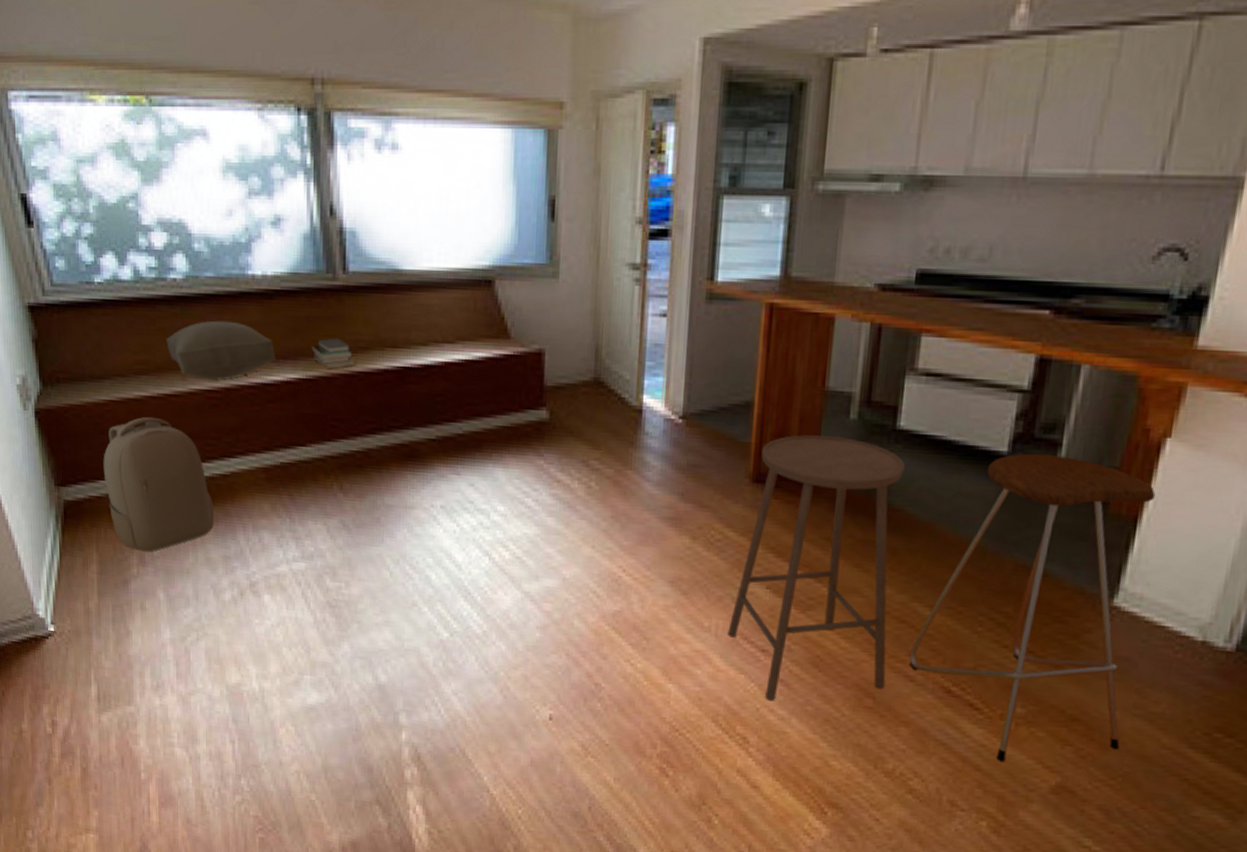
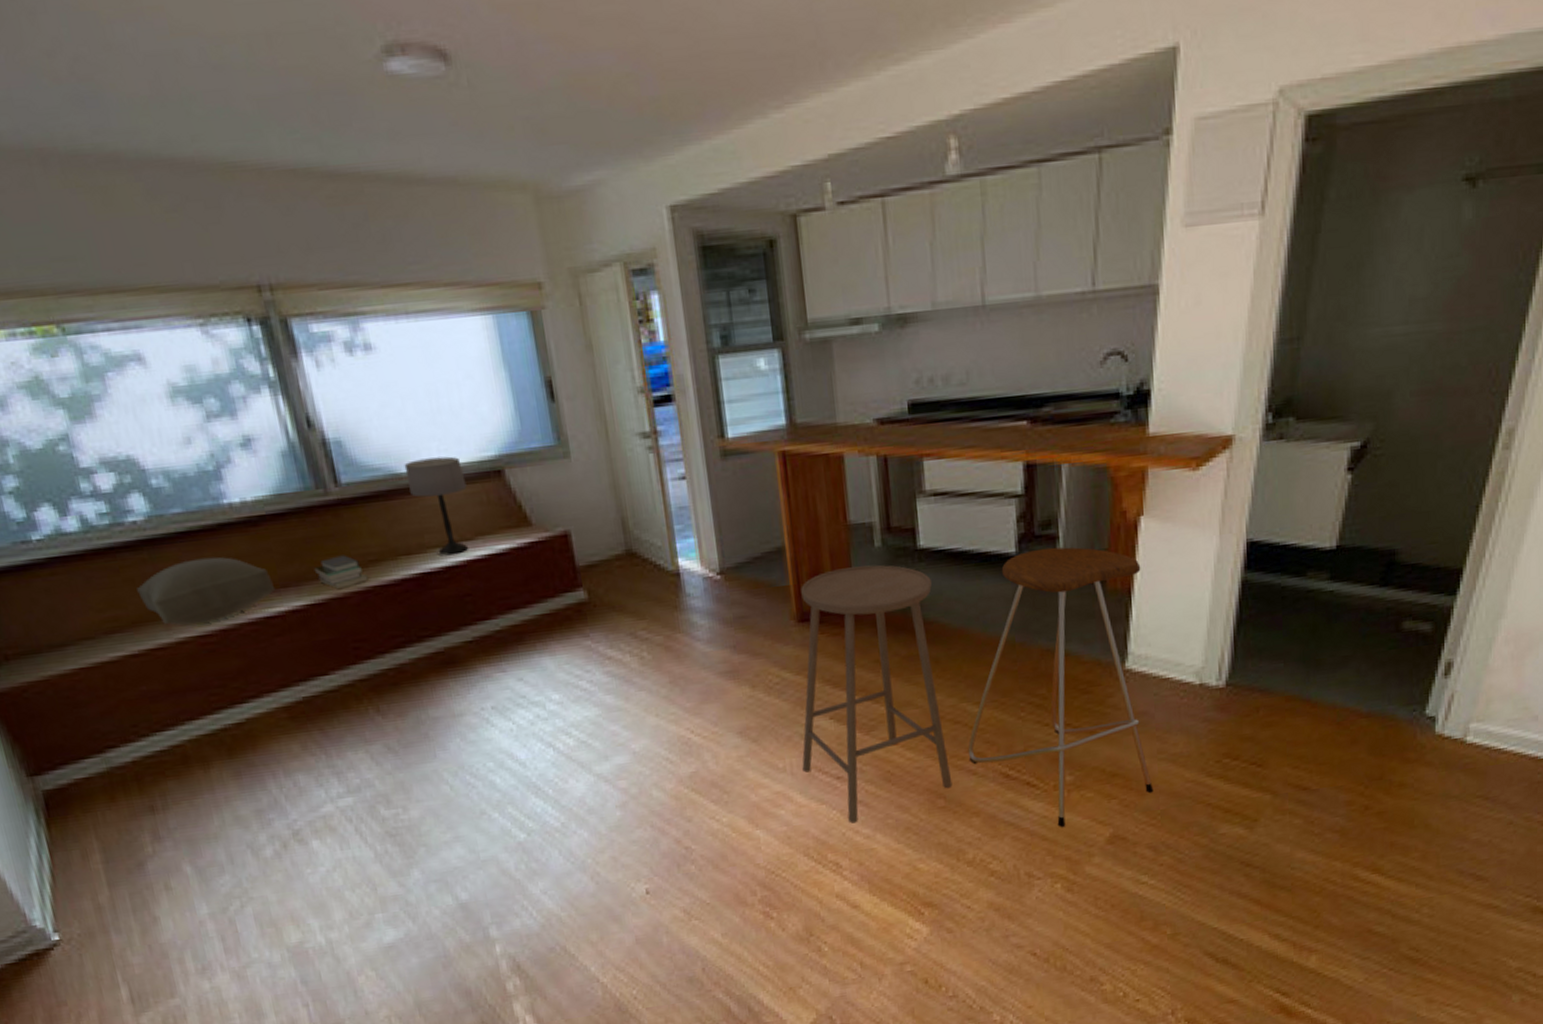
backpack: present [103,416,215,552] -> none [83,677,237,827]
table lamp: none [406,259,458,355] -> present [404,456,468,556]

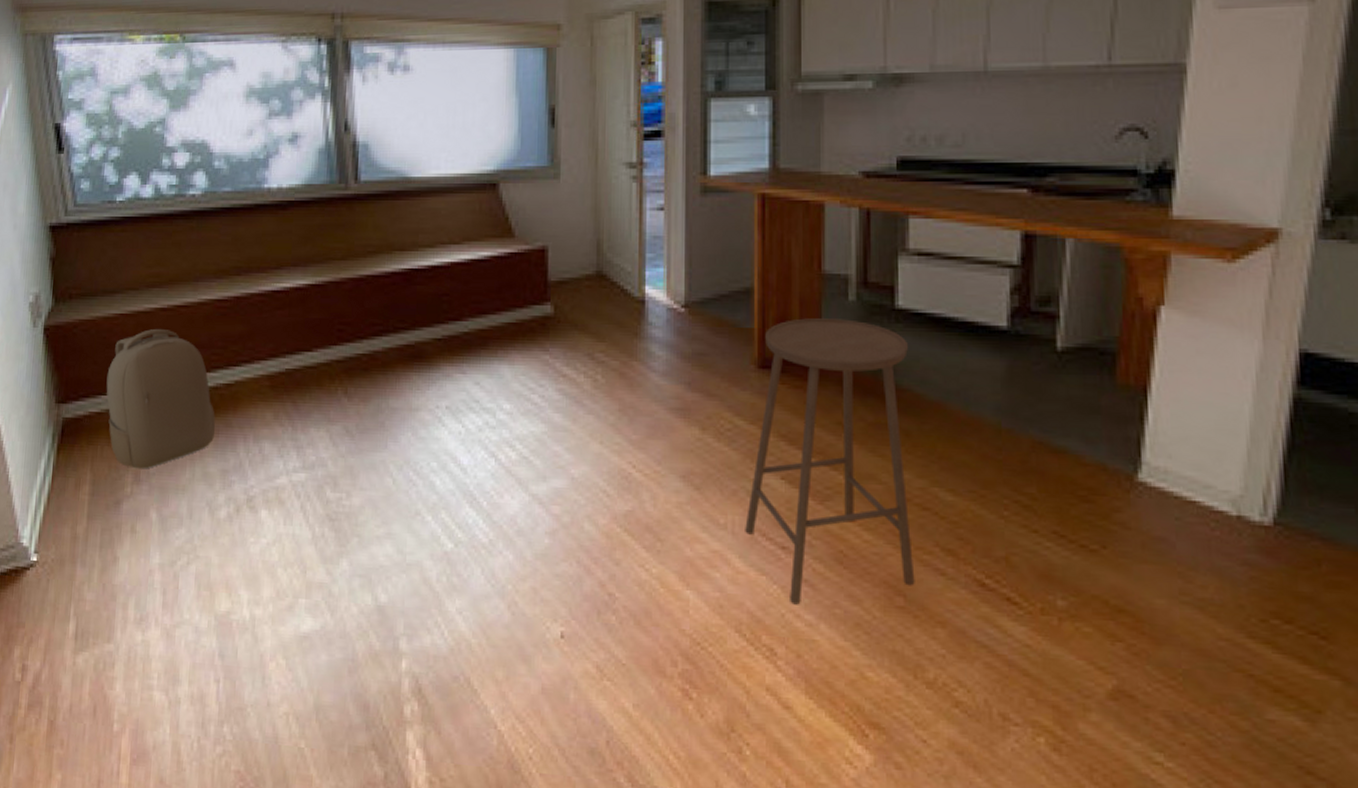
backpack: none [83,677,237,827] -> present [106,328,216,469]
cushion: present [137,557,276,626] -> none [180,232,287,289]
books: present [313,555,369,590] -> none [321,244,364,275]
table lamp: present [404,456,468,556] -> none [414,167,464,256]
bar stool: present [967,547,1154,827] -> none [936,326,1173,664]

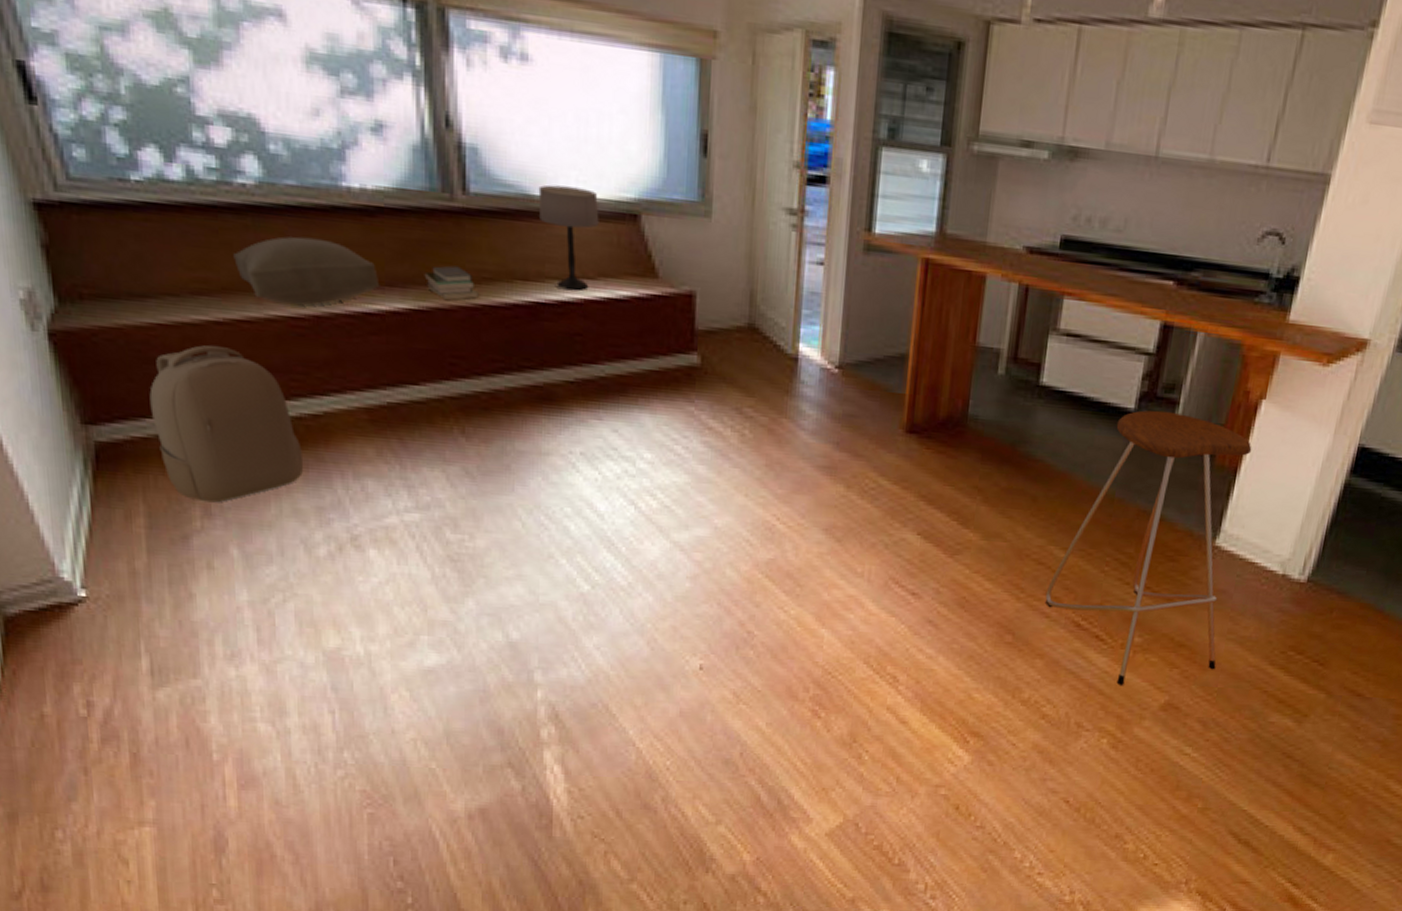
cushion: none [180,232,287,289] -> present [233,236,380,306]
books: none [321,244,364,275] -> present [424,265,479,301]
table lamp: none [414,167,464,256] -> present [538,184,599,290]
stool: present [745,318,915,605] -> none [880,388,1046,641]
bar stool: none [936,326,1173,664] -> present [1045,410,1252,685]

